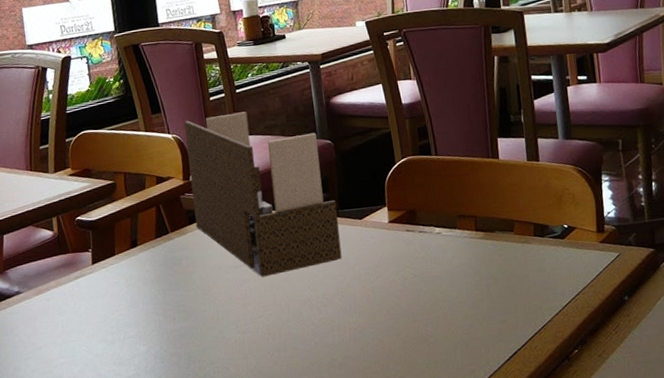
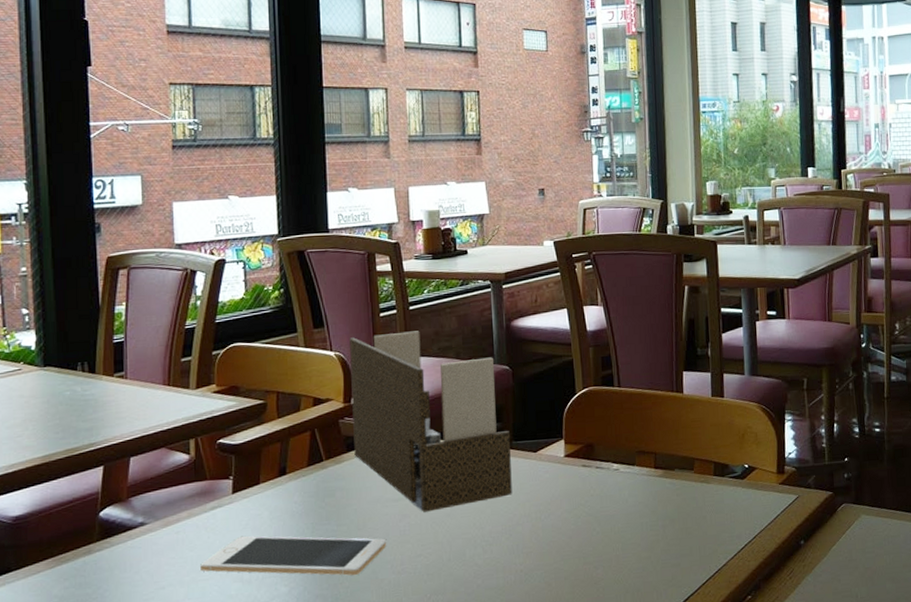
cell phone: none [69,301,231,336] -> present [200,535,387,576]

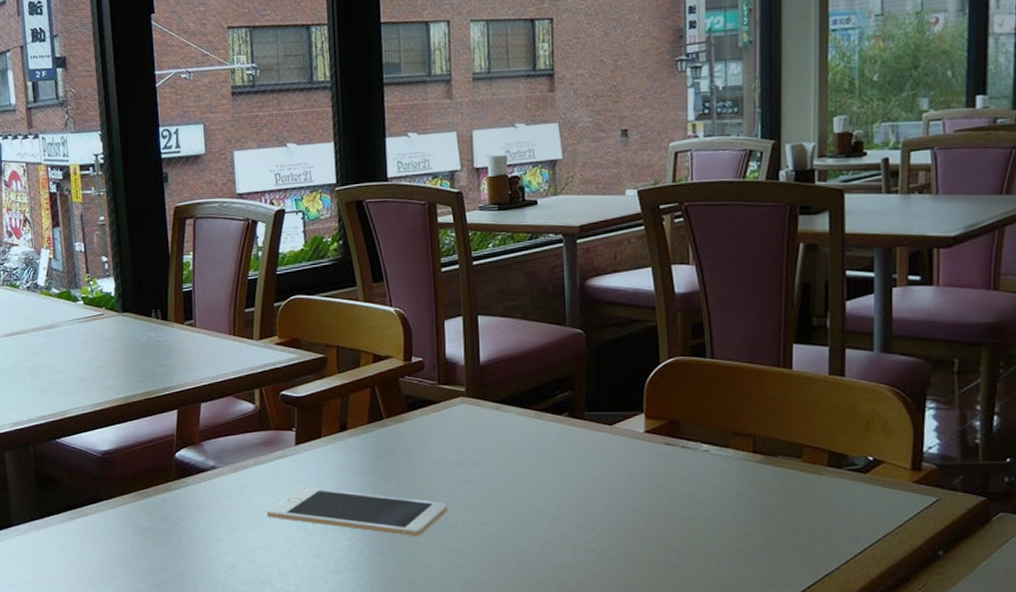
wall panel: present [349,331,513,512] -> none [410,288,584,479]

